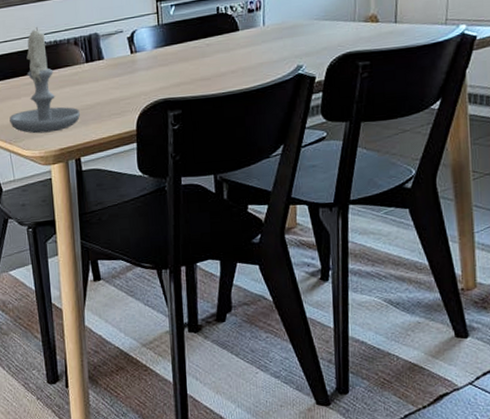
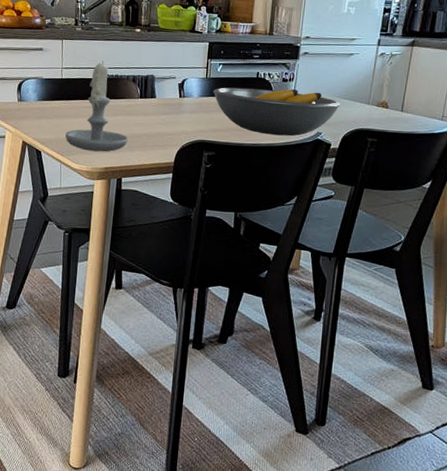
fruit bowl: none [168,17,320,79] -> present [212,87,340,136]

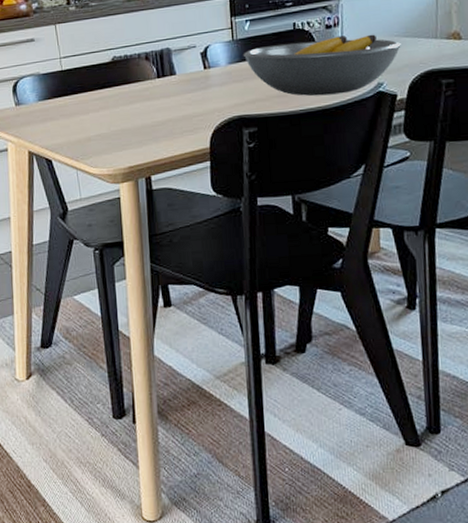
candle: present [65,60,128,152] -> none [77,40,151,151]

